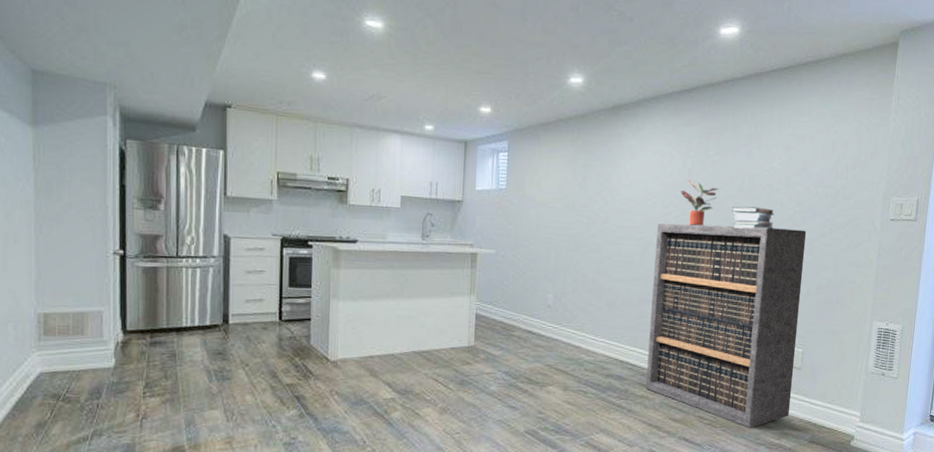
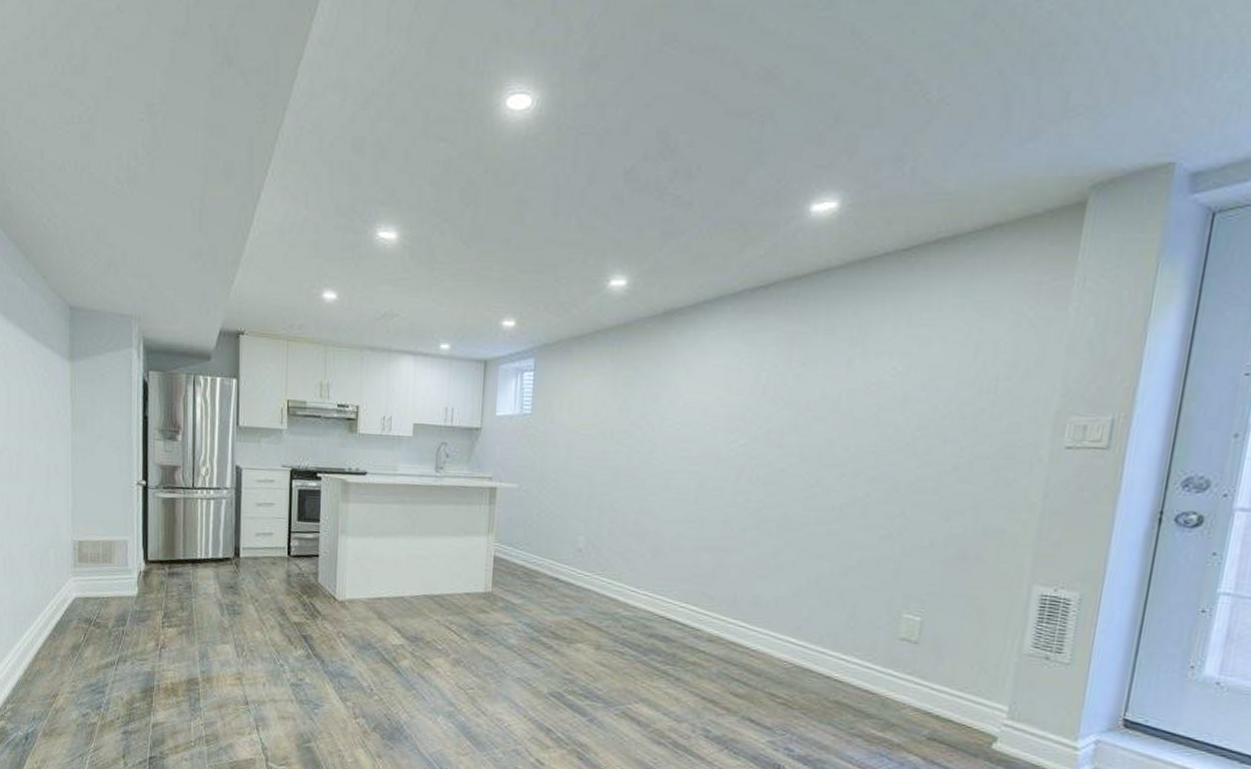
bookshelf: present [645,223,807,428] -> none [699,453,932,714]
potted plant: present [681,180,718,226] -> none [751,399,804,457]
book stack: present [732,206,774,229] -> none [822,431,883,460]

